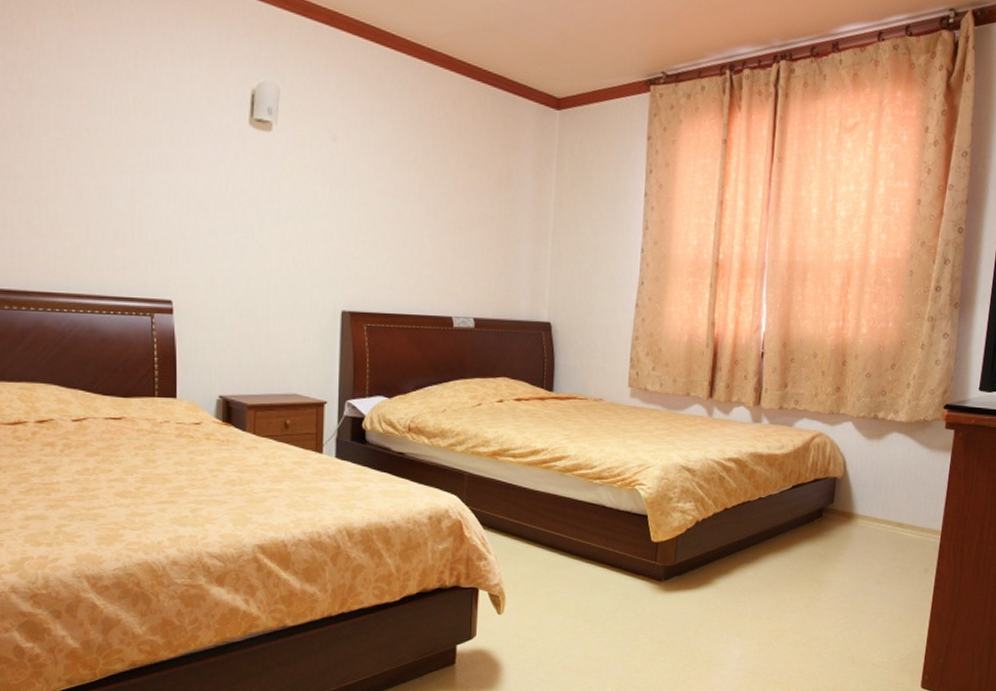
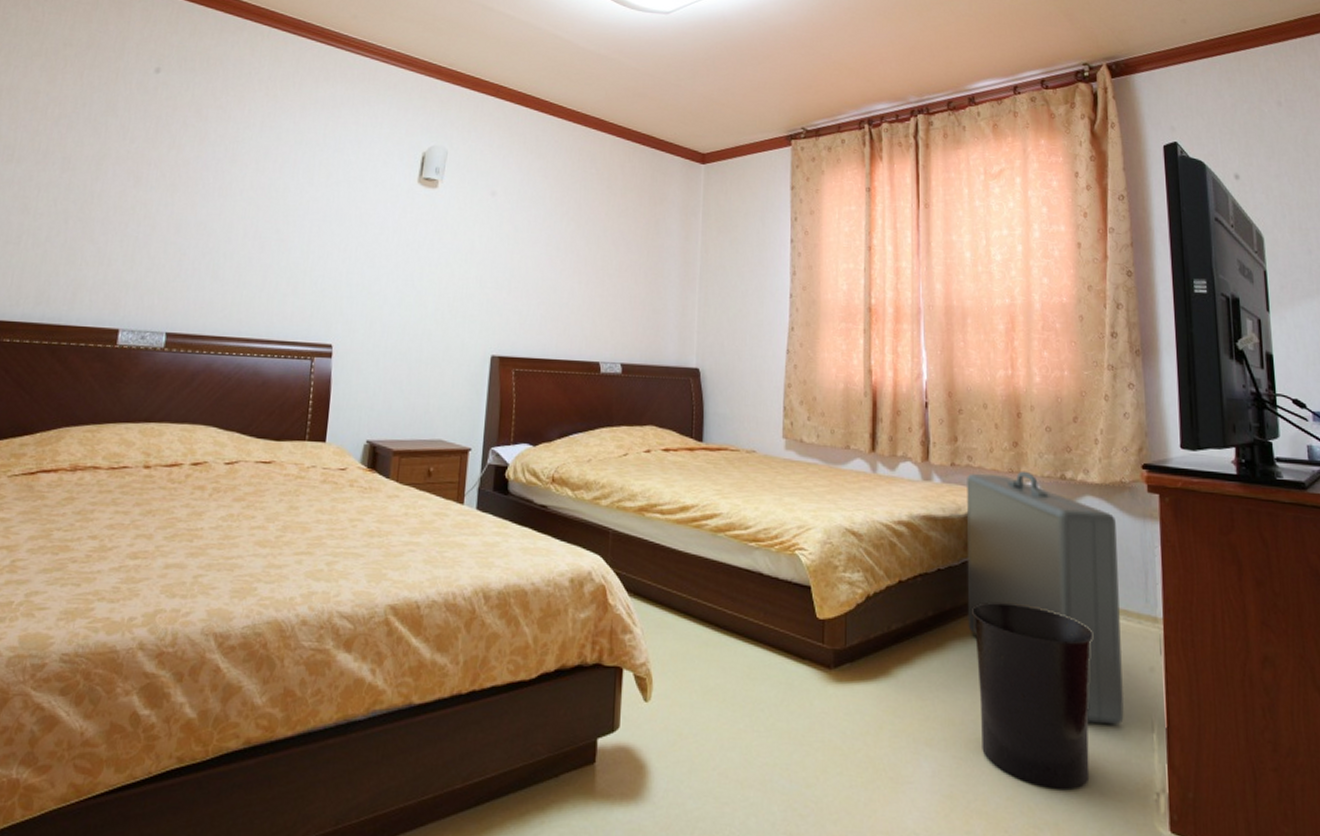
suitcase: none [780,412,915,613] -> present [967,471,1124,725]
waste bin: none [782,523,883,662] -> present [972,602,1094,789]

